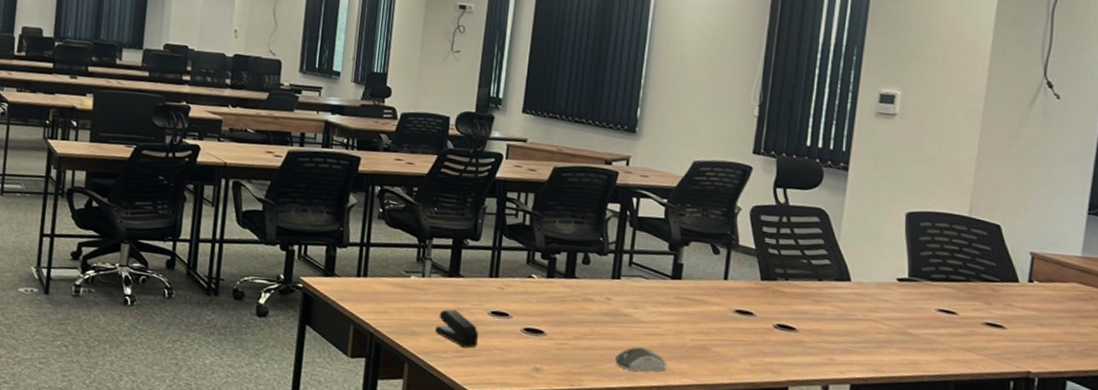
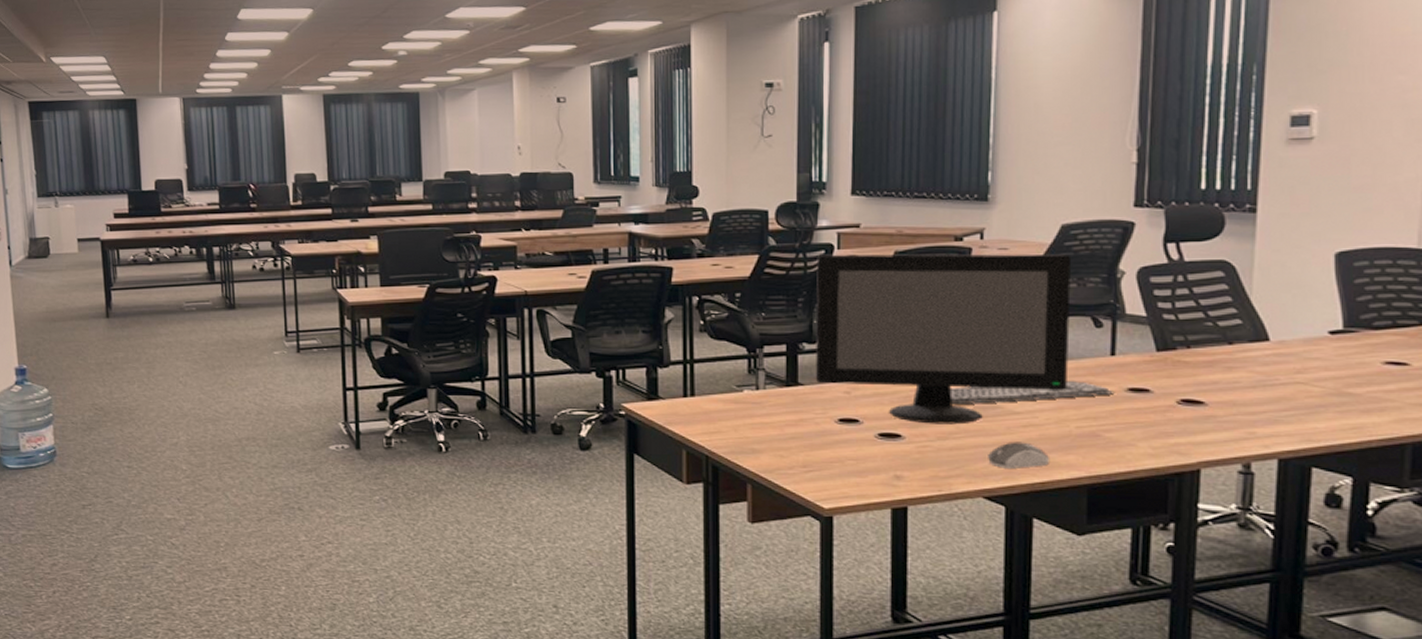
stapler: present [435,309,478,348] -> none [777,421,826,462]
computer monitor: none [474,161,699,327] -> present [815,253,1072,425]
keyboard: none [588,293,725,315] -> present [949,381,1115,406]

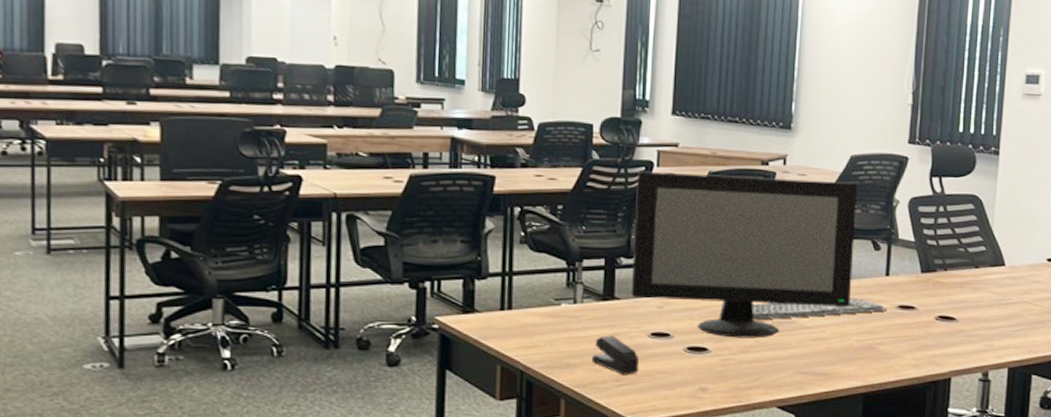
stapler: none [777,421,826,462] -> present [592,335,638,375]
computer mouse: present [988,442,1049,468] -> none [782,354,833,379]

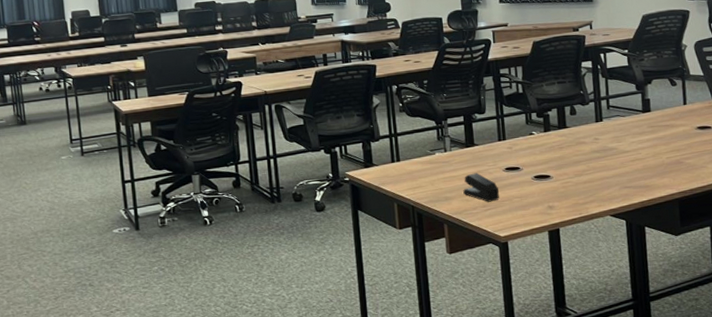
computer monitor: present [631,171,858,338] -> none [479,36,658,166]
keyboard: present [752,298,888,320] -> none [580,125,689,150]

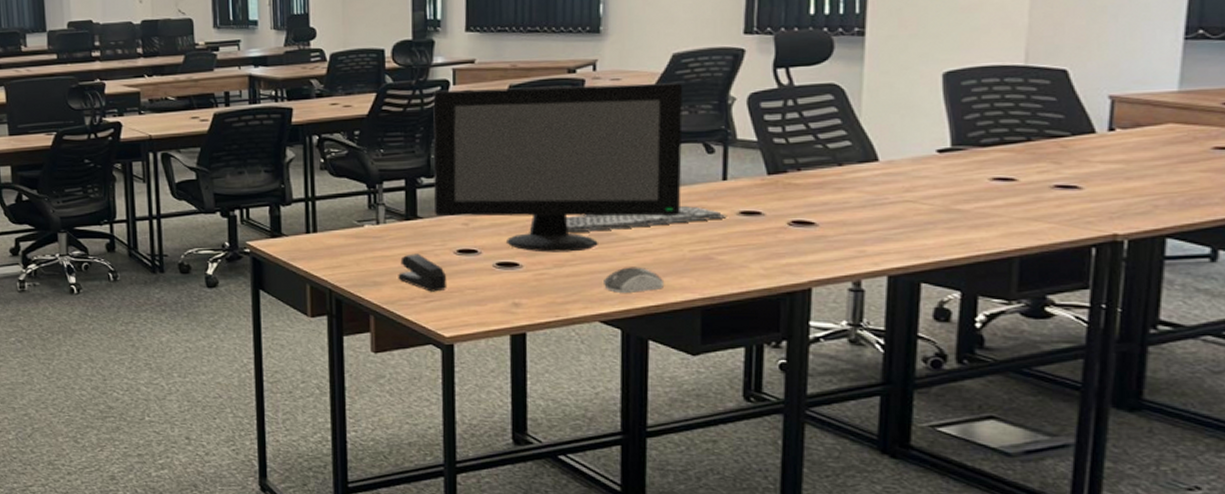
computer monitor: none [479,36,658,166] -> present [433,83,683,253]
keyboard: none [580,125,689,150] -> present [565,206,727,234]
computer mouse: none [610,172,652,193] -> present [604,267,663,293]

